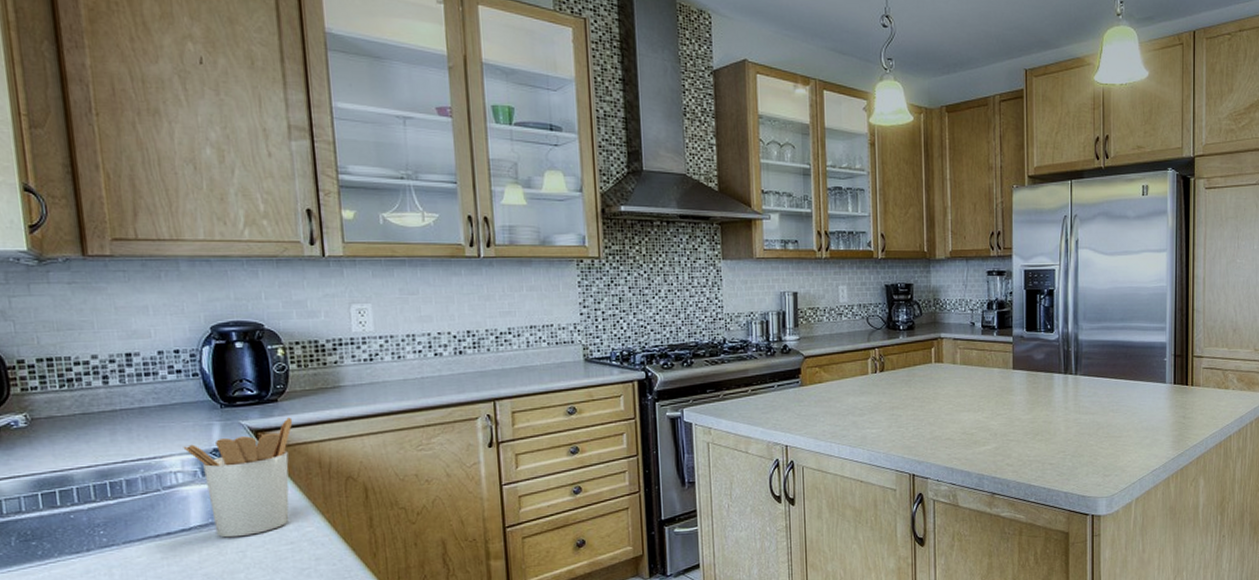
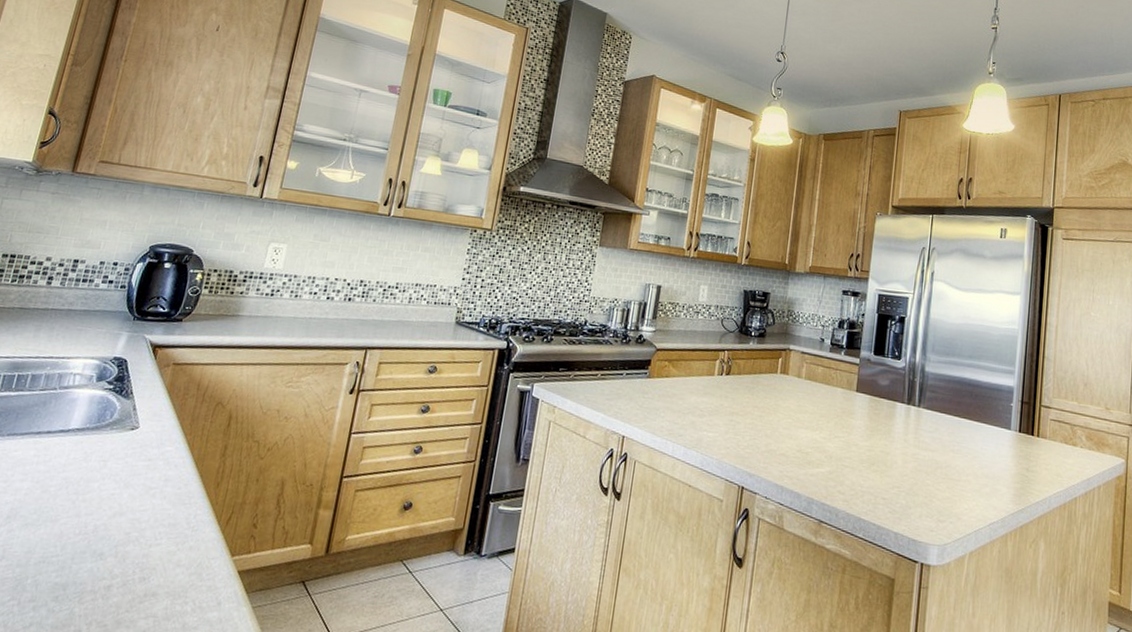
utensil holder: present [183,417,293,538] -> none [88,337,189,446]

